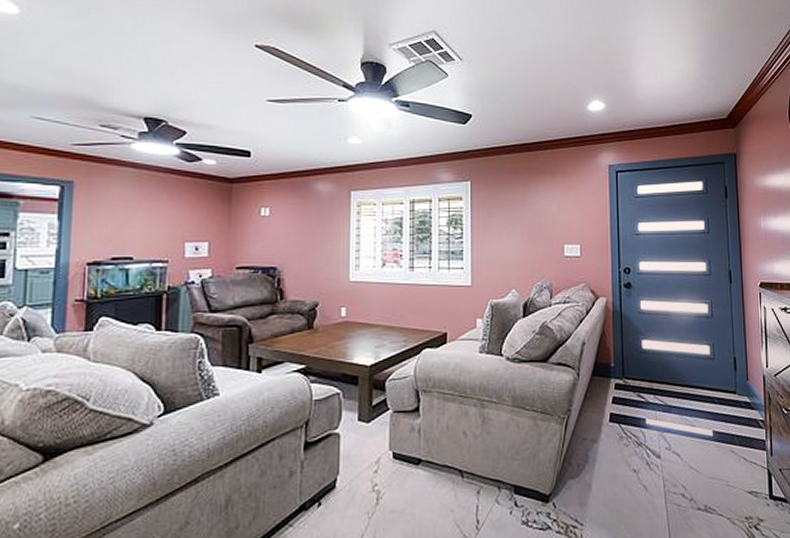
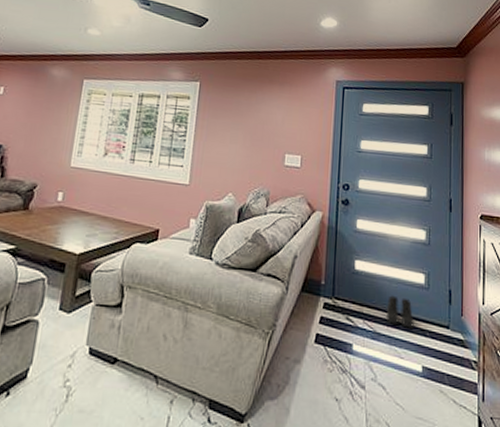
boots: none [676,369,703,398] -> present [387,295,414,329]

